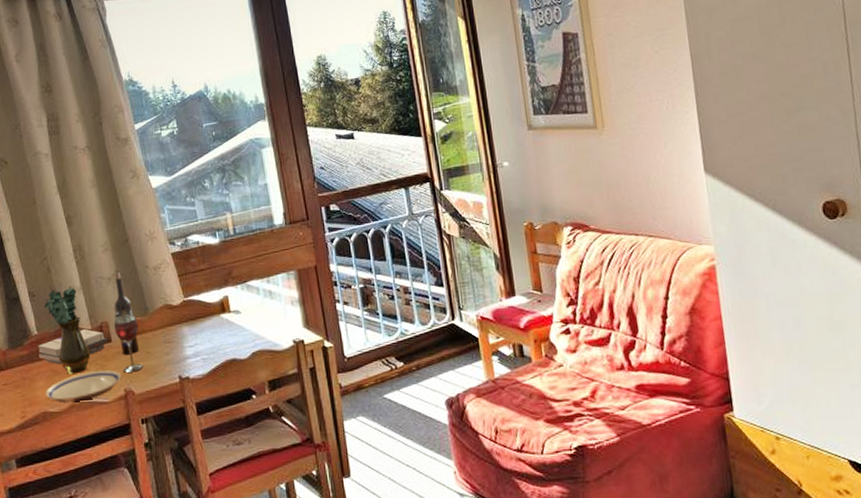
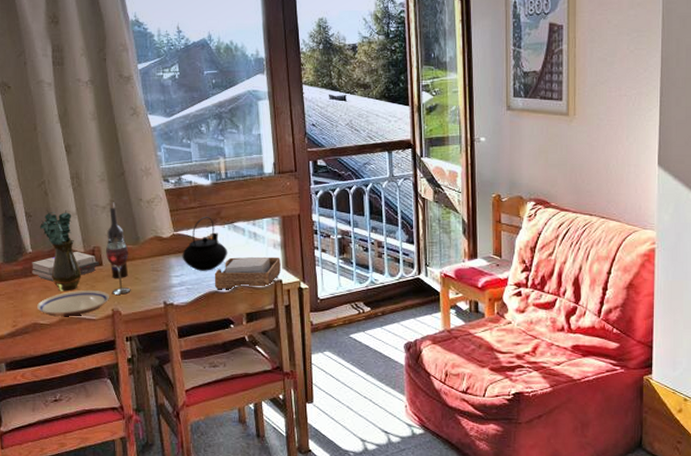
teapot: none [194,277,243,339] -> present [182,216,228,271]
napkin holder: none [230,314,302,356] -> present [214,256,281,289]

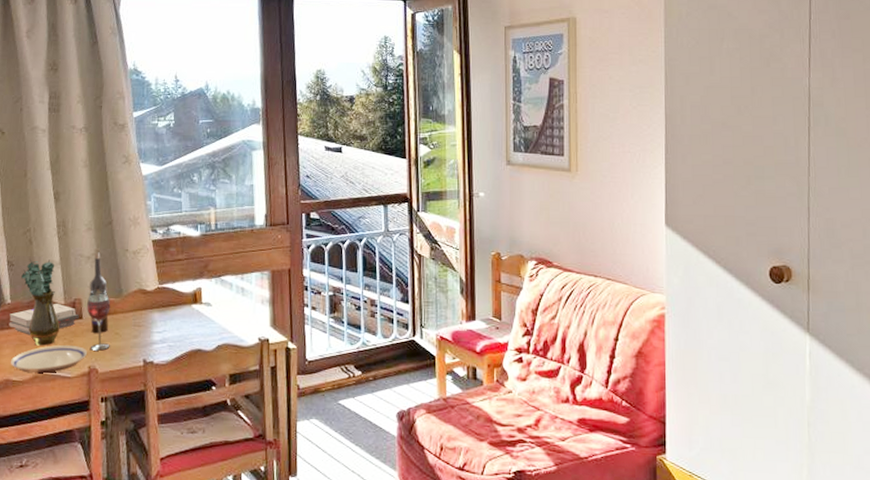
teapot: present [182,216,228,271] -> none [165,269,214,328]
napkin holder: present [214,256,281,289] -> none [197,313,268,348]

